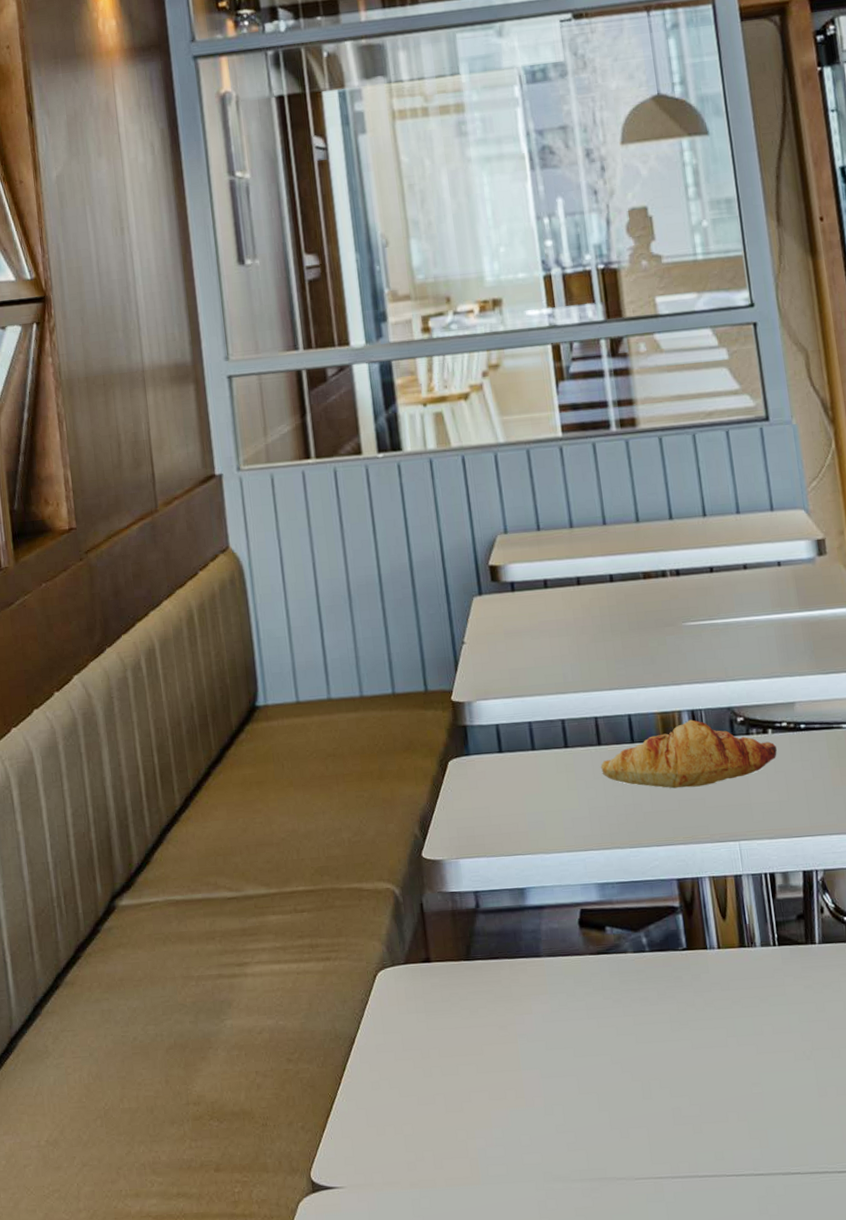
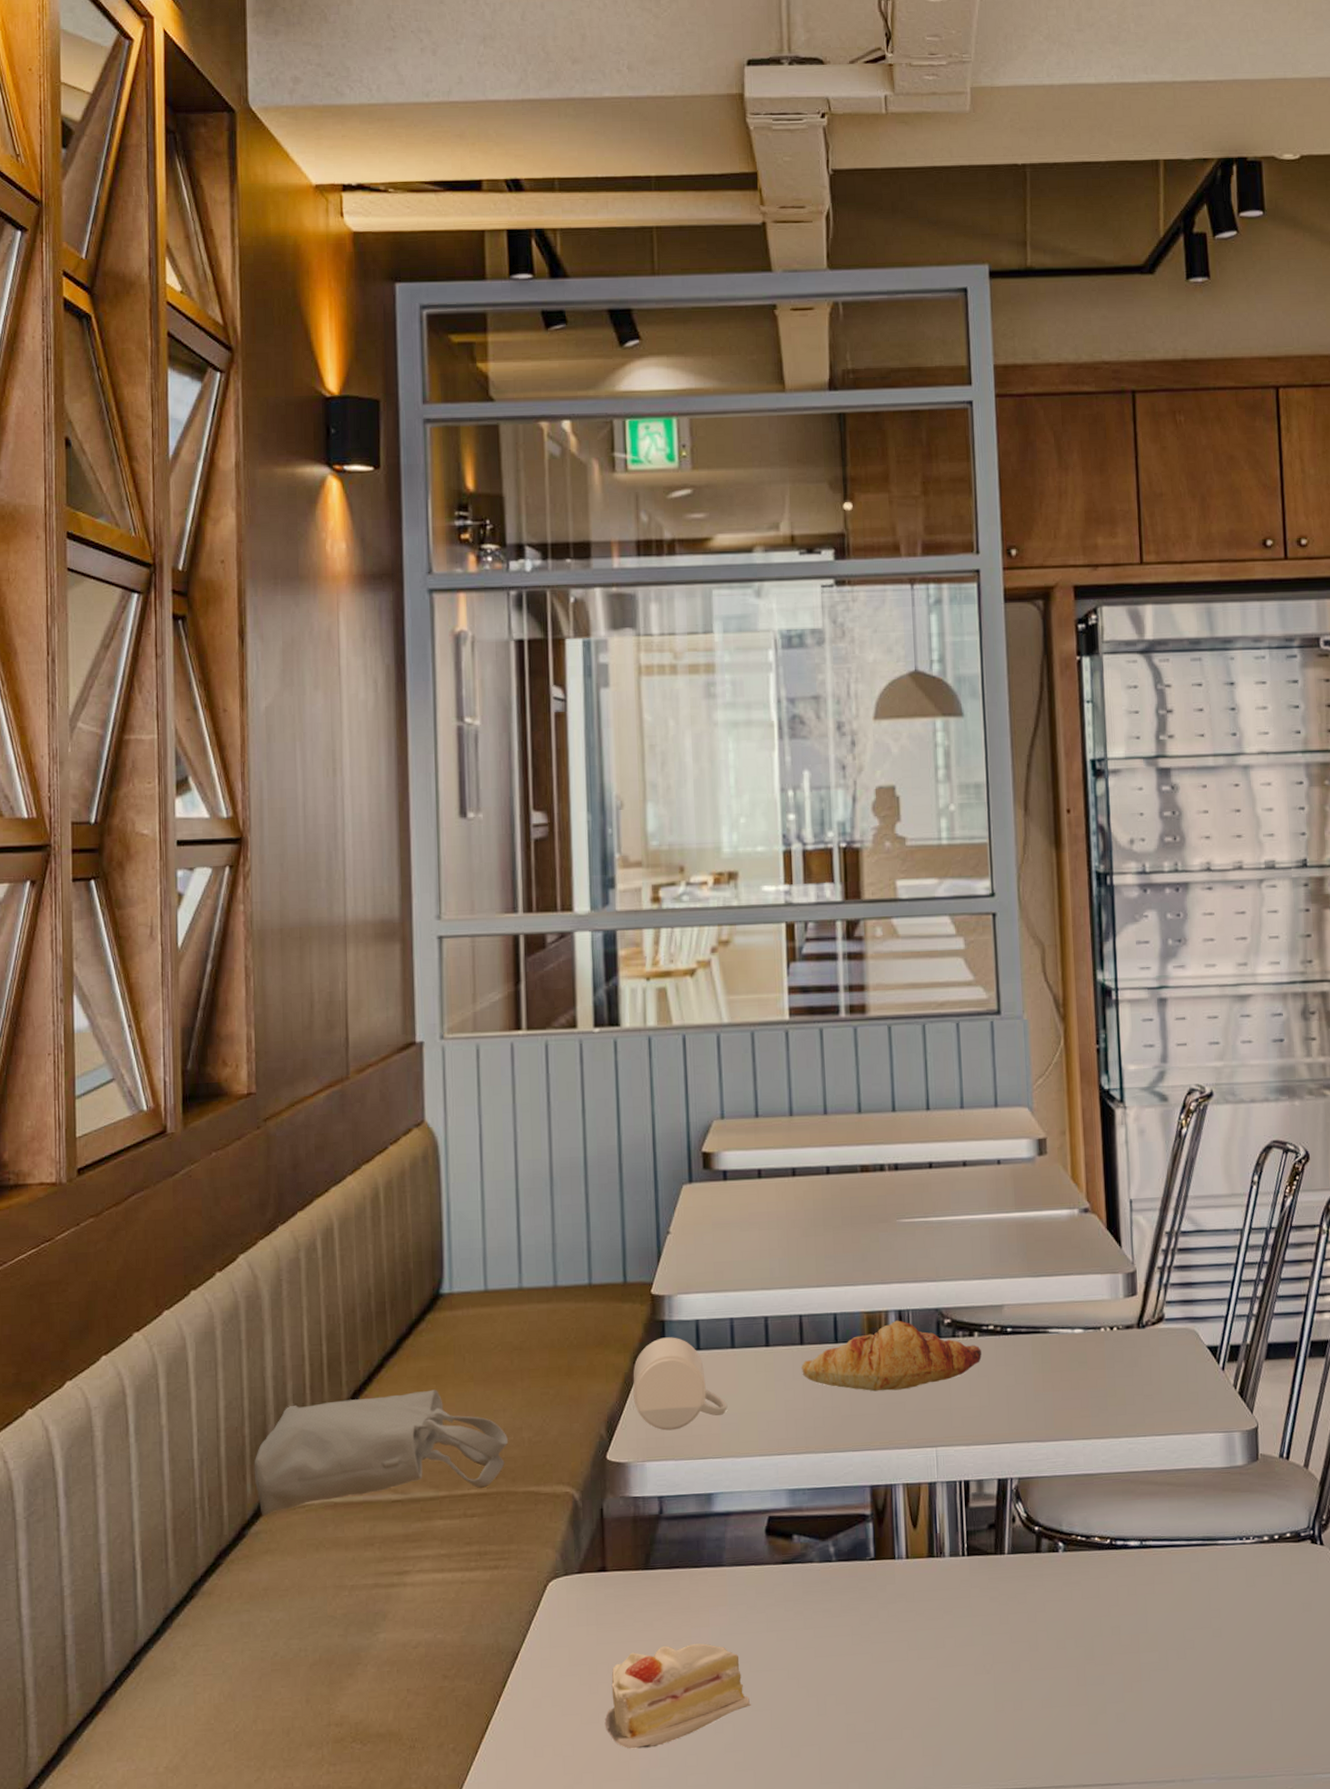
tote bag: none [101,795,330,913] -> present [254,1389,509,1516]
cup: none [440,741,533,829] -> present [633,1337,728,1431]
pastry: none [440,1030,579,1129] -> present [604,1643,752,1749]

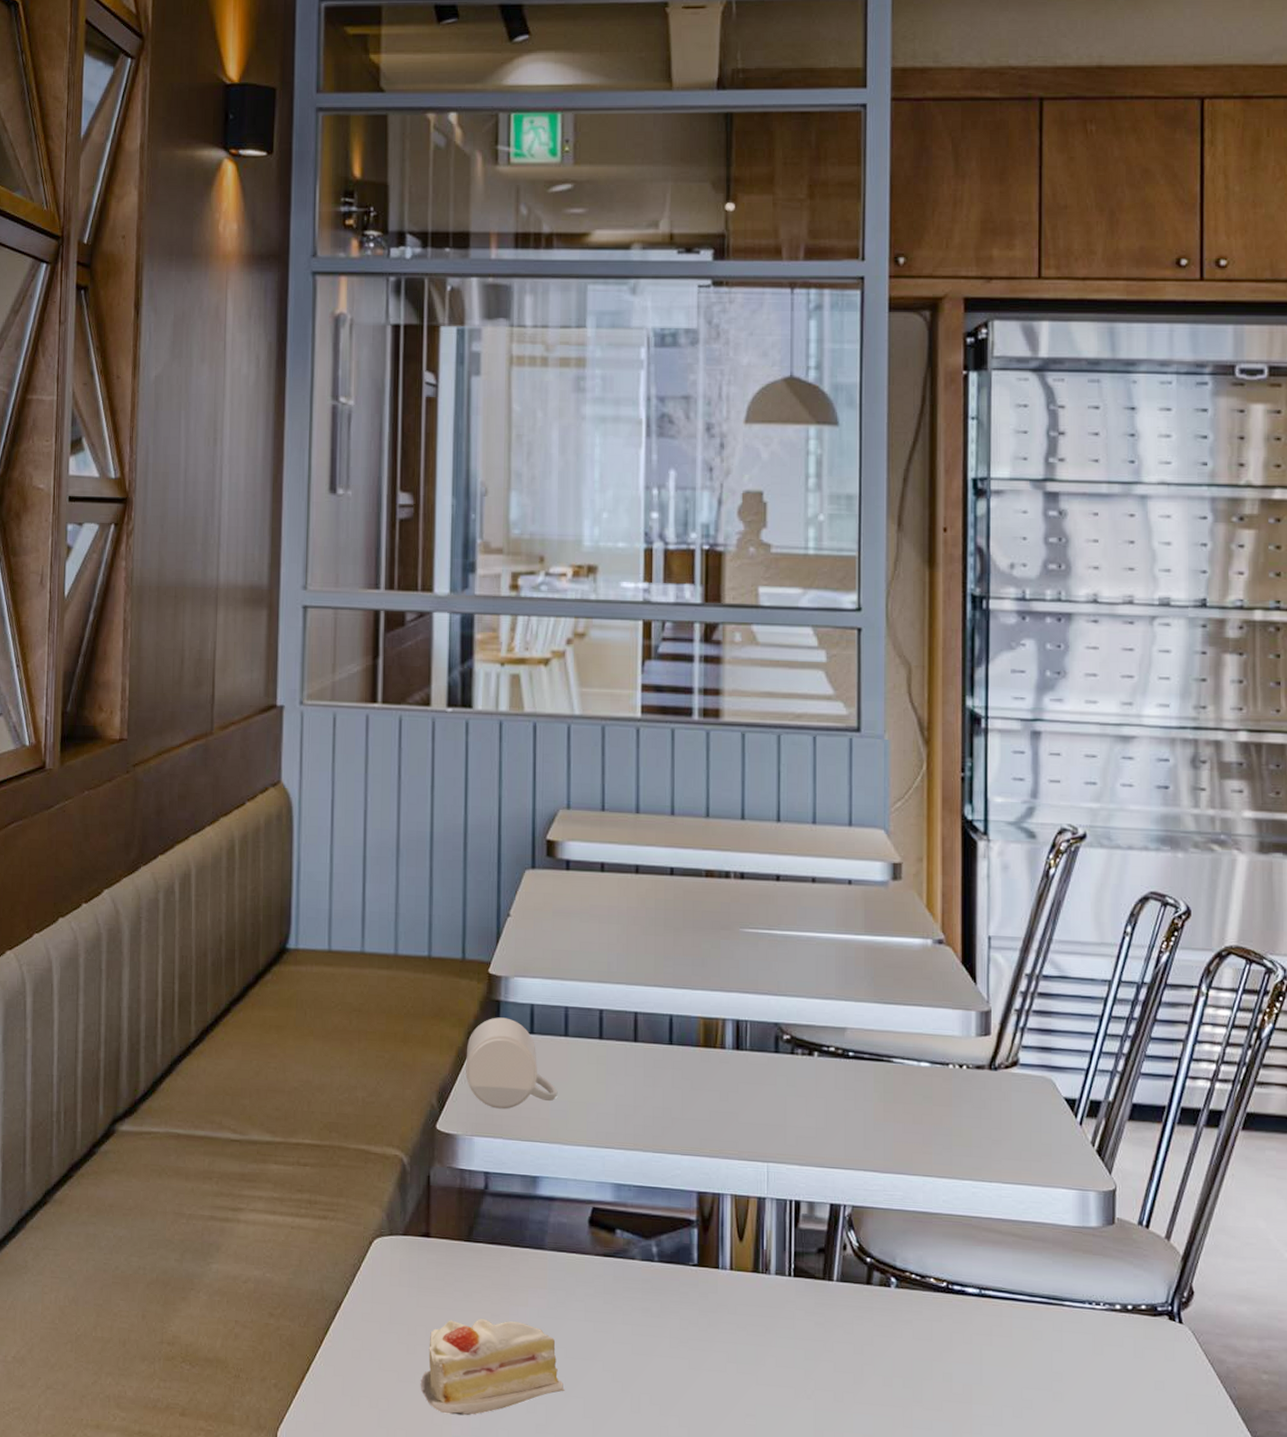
tote bag: present [254,1389,509,1516] -> none [106,1035,343,1140]
croissant: present [801,1320,982,1392] -> none [633,1029,820,1100]

